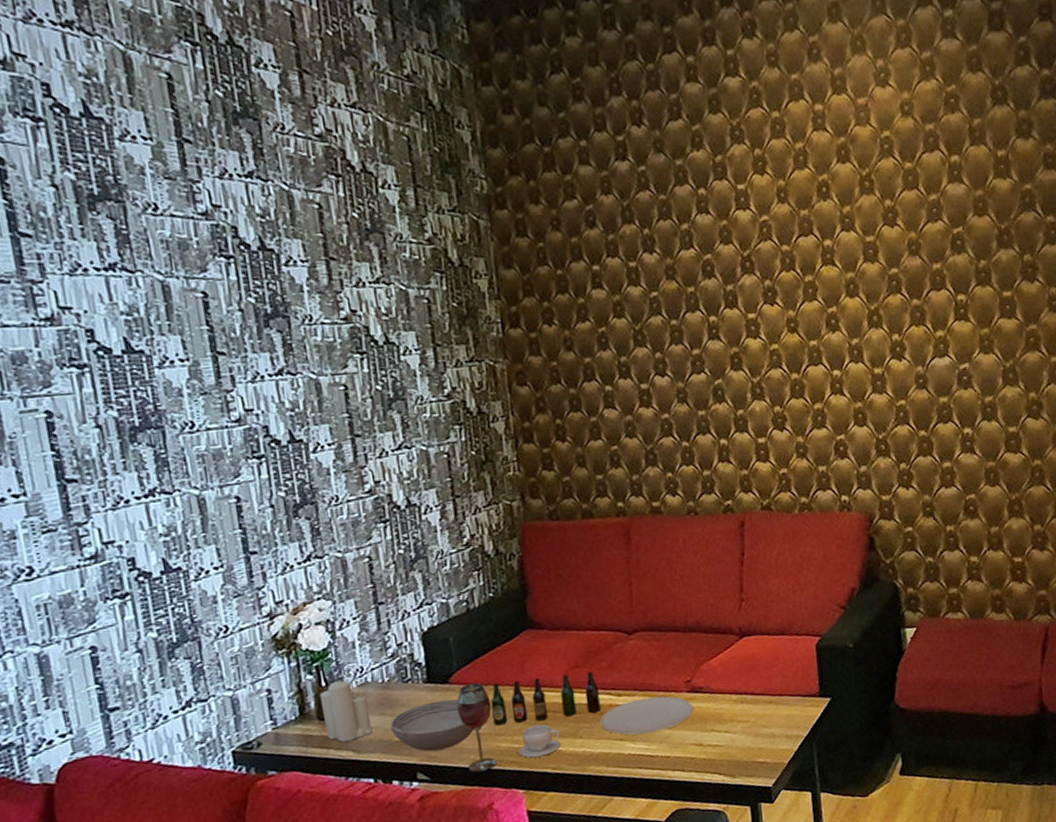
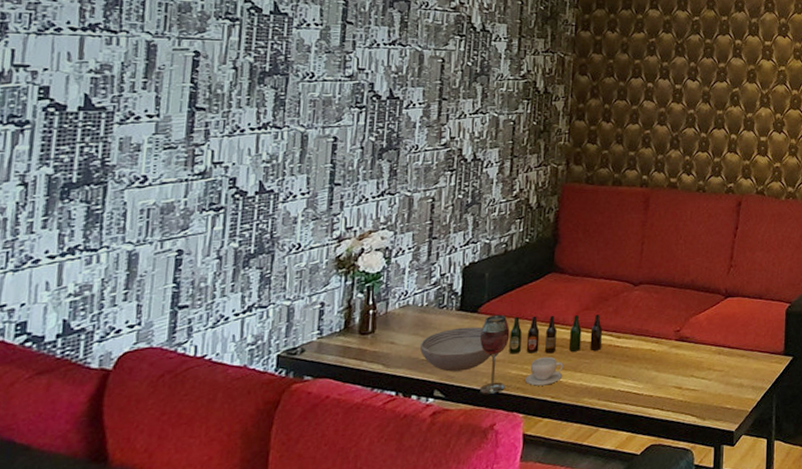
candle: present [319,679,373,742] -> none [363,299,405,356]
plate: present [600,696,694,735] -> none [599,341,679,374]

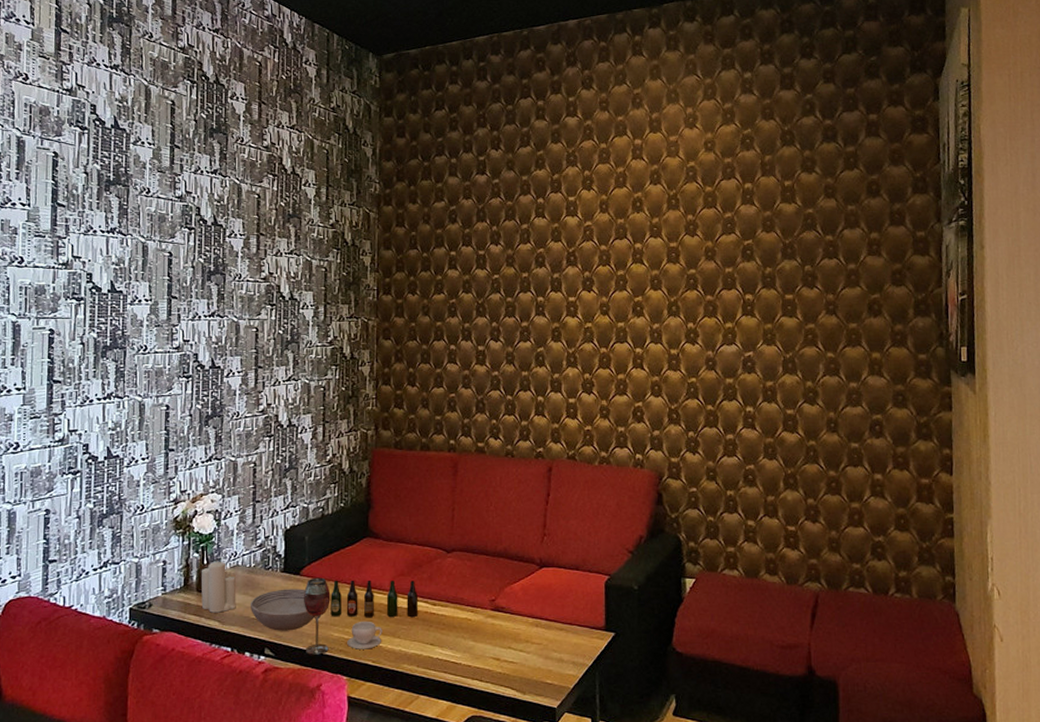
candle: none [363,299,405,356] -> present [201,559,236,613]

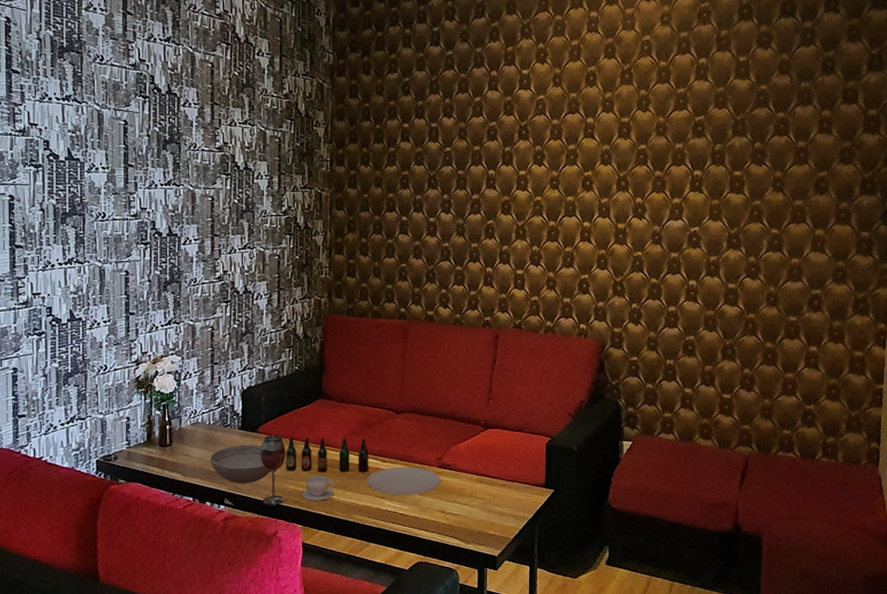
candle: present [201,559,236,613] -> none [163,417,197,466]
plate: none [416,610,495,643] -> present [367,467,441,496]

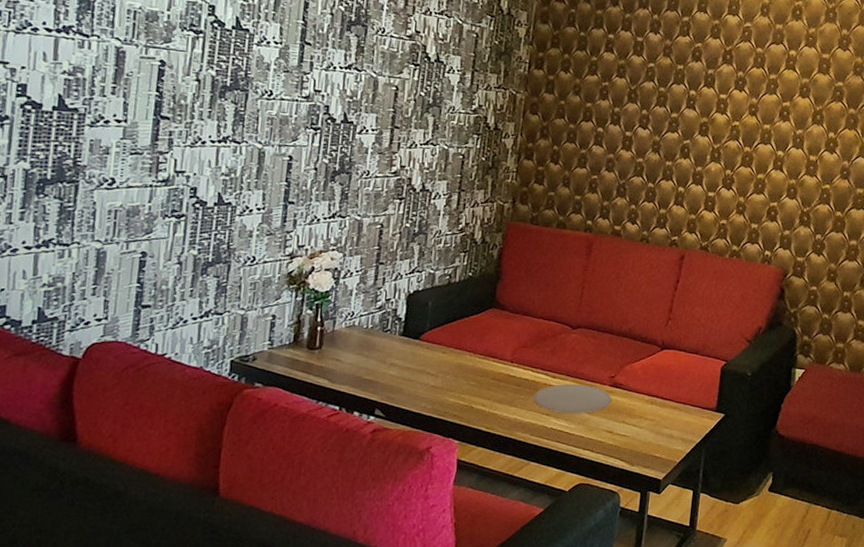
bowl: present [209,445,271,483] -> none [363,352,431,394]
wineglass: present [260,435,286,505] -> none [418,343,450,418]
beer bottle: present [286,437,369,473] -> none [447,347,540,388]
teacup: present [302,475,335,501] -> none [462,388,500,416]

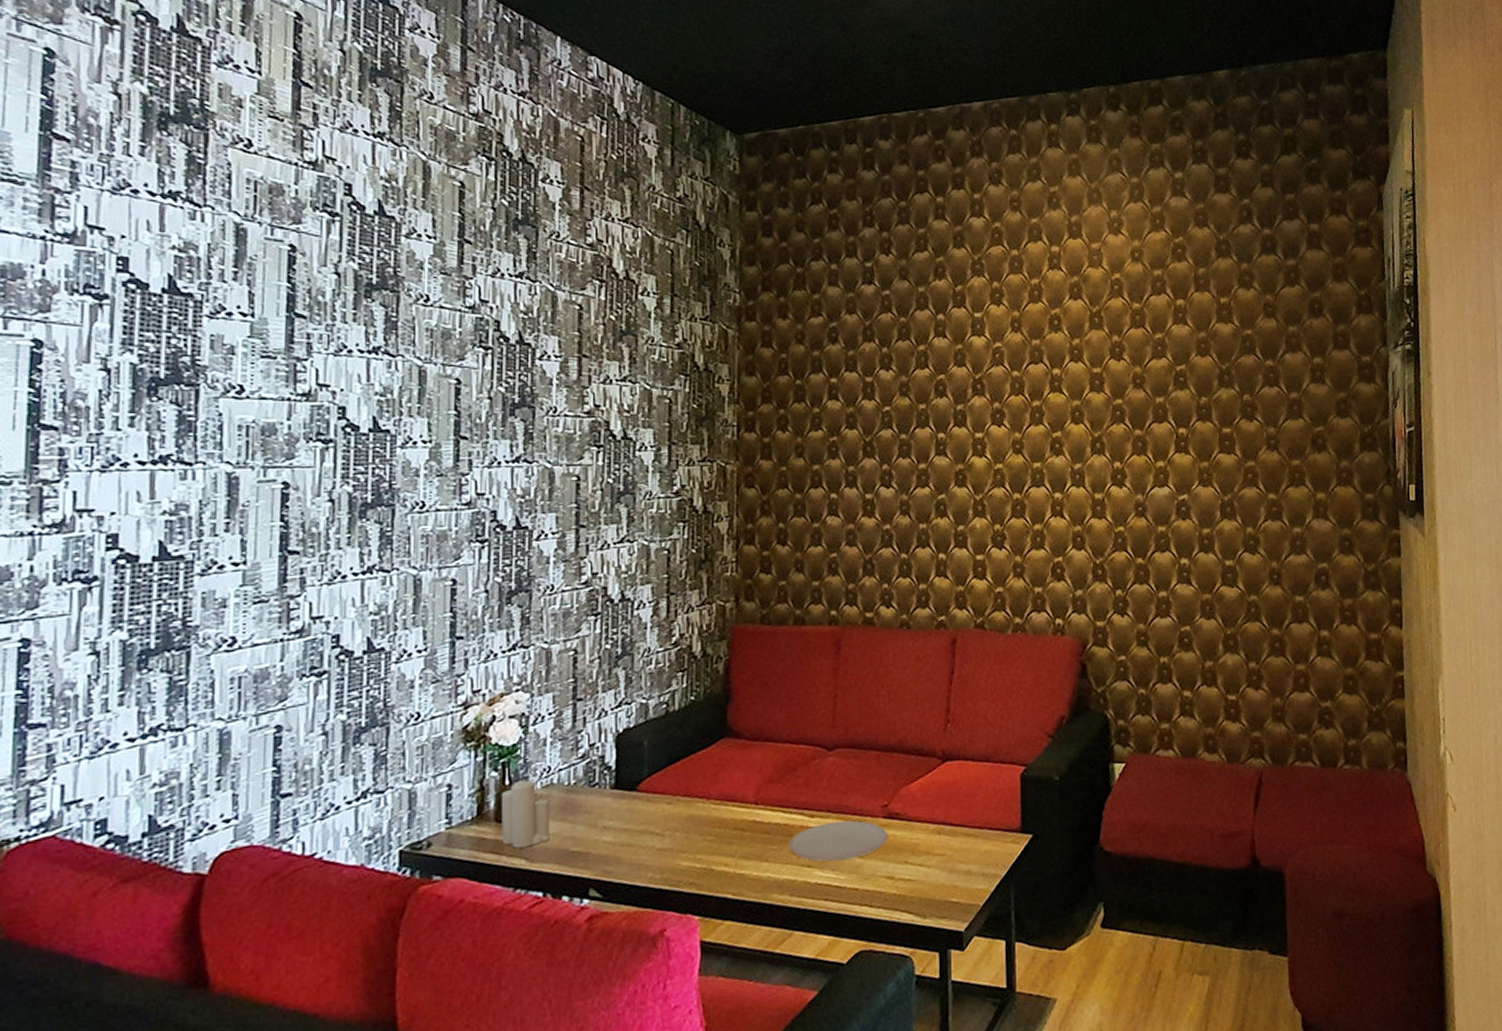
candle: none [310,318,350,371] -> present [501,778,550,849]

